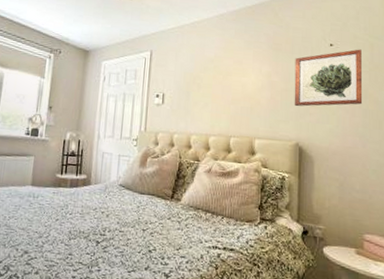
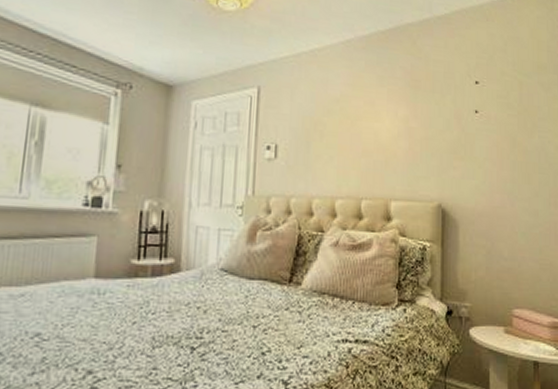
wall art: present [294,49,363,107] -> none [435,88,511,159]

